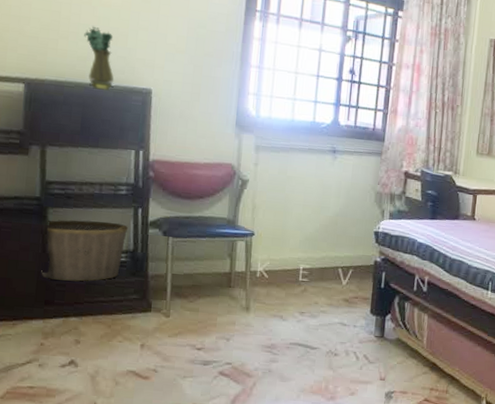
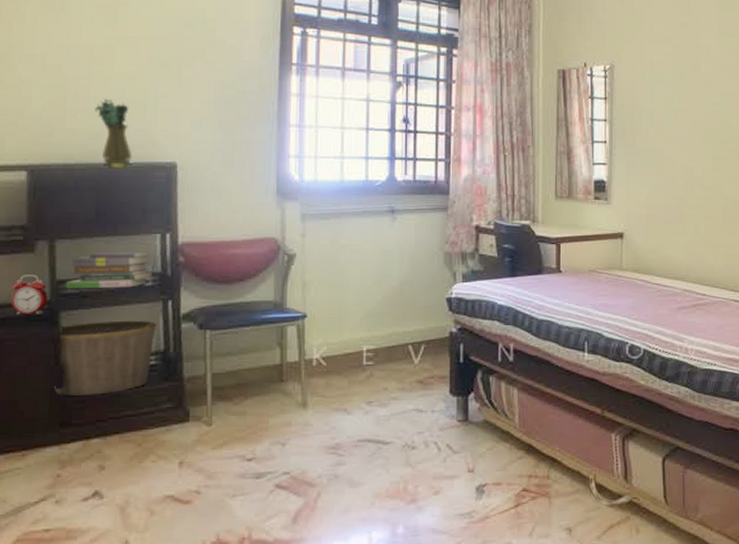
alarm clock: none [7,173,38,209] -> present [10,275,48,315]
books: none [54,161,127,194] -> present [66,253,153,289]

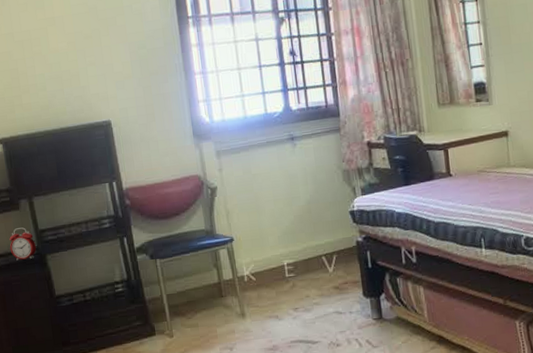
basket: present [54,321,156,396] -> none [48,256,120,322]
books: present [66,253,153,289] -> none [46,200,109,237]
vase: present [95,98,133,169] -> none [41,74,77,134]

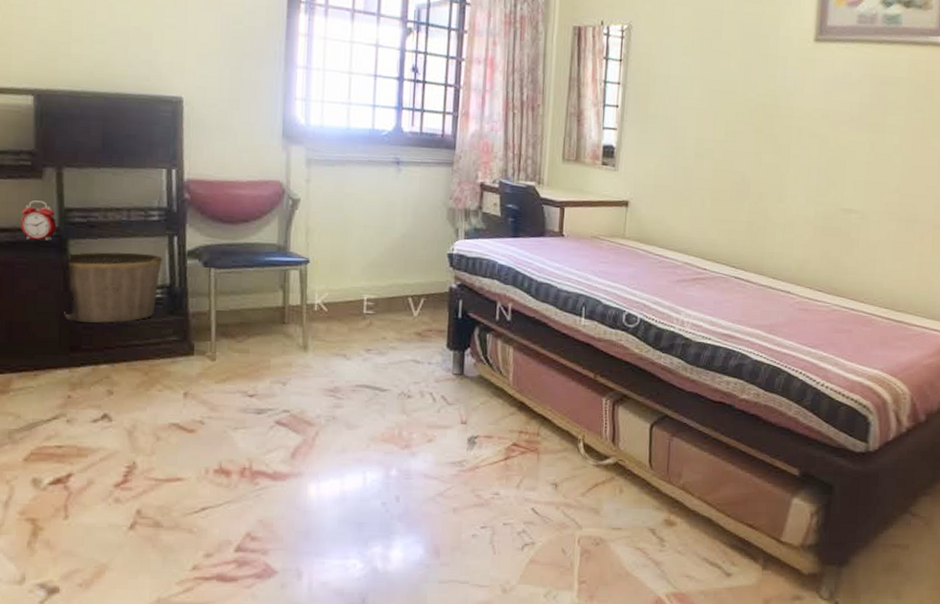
basket: none [48,256,120,322] -> present [64,252,162,323]

